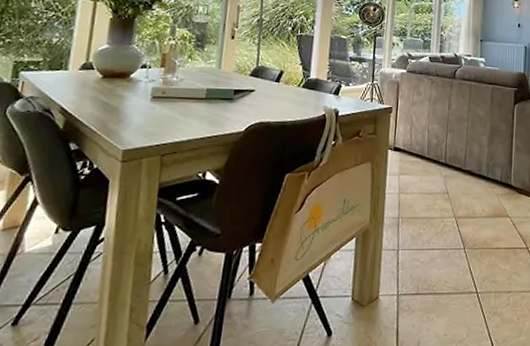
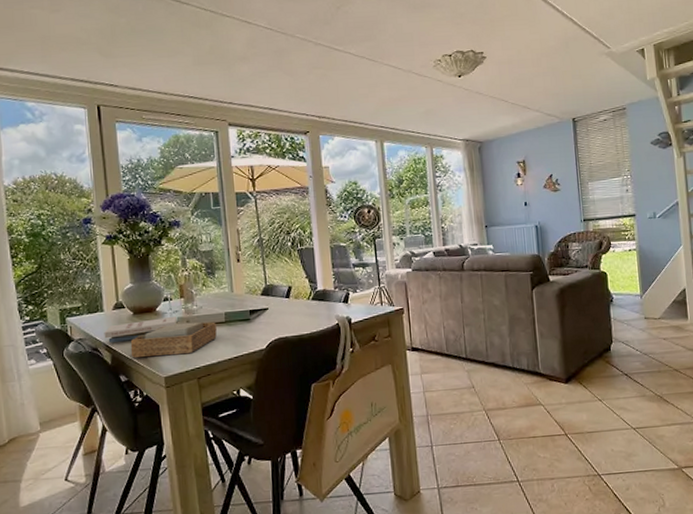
books: none [61,85,155,106] -> present [104,316,180,343]
napkin holder: none [88,93,195,128] -> present [130,322,217,358]

